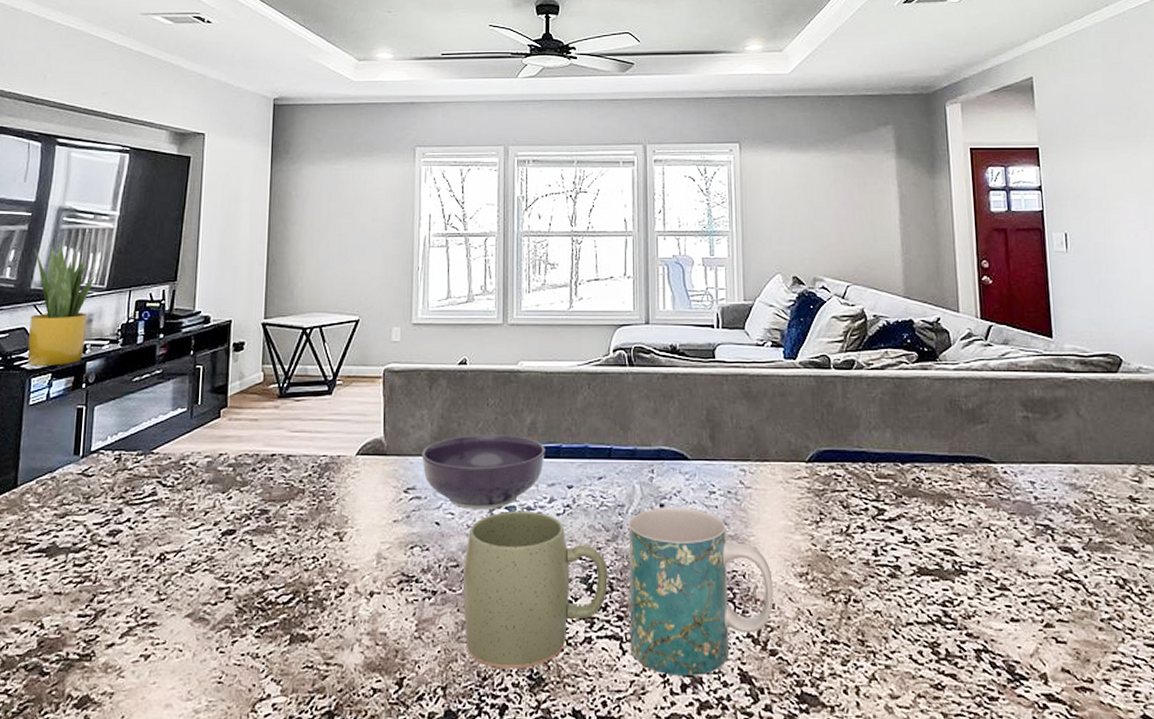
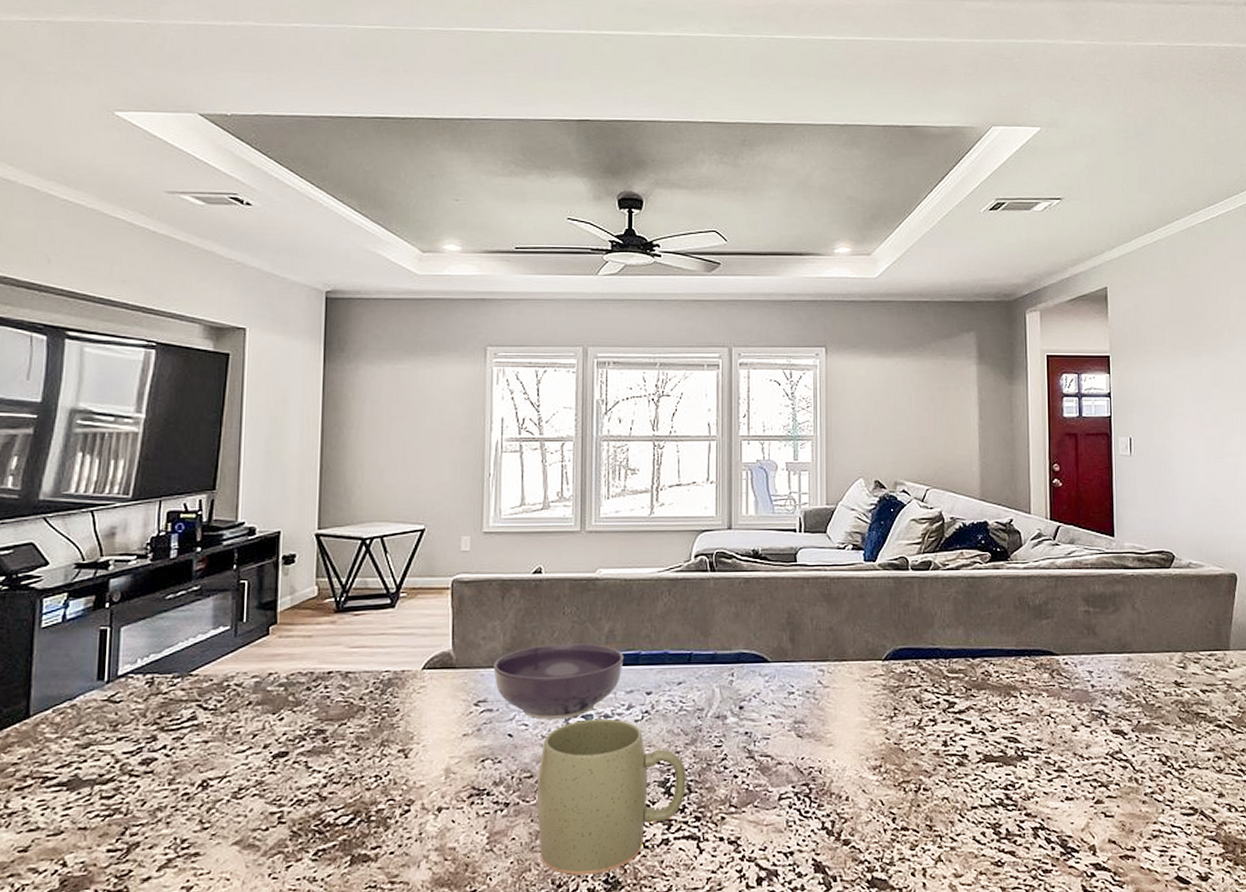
planter: present [27,242,96,366] -> none [37,448,118,585]
mug: present [628,507,774,676] -> none [707,708,848,870]

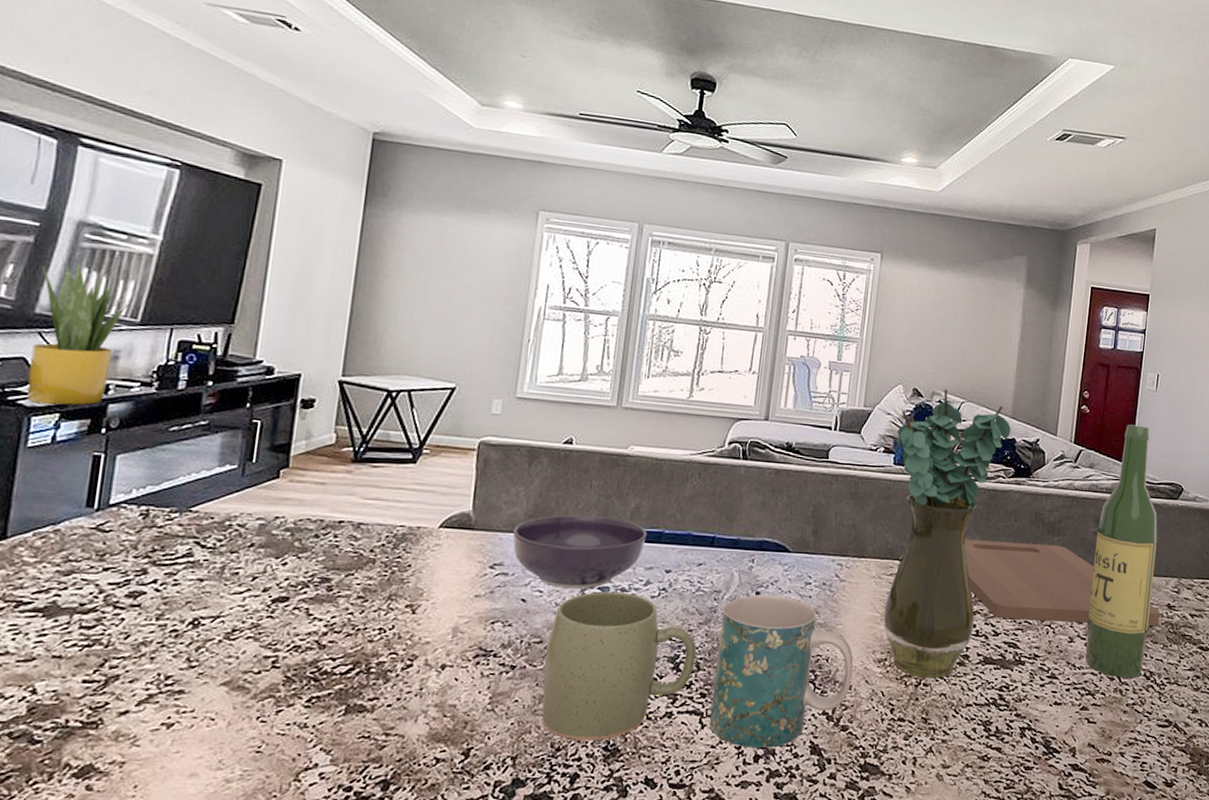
planter: none [37,448,118,585] -> present [26,262,126,406]
mug: none [707,708,848,870] -> present [709,594,854,748]
vase: none [864,477,981,783] -> present [883,389,1011,679]
cutting board: none [948,628,1168,713] -> present [964,539,1160,626]
wine bottle: none [1087,494,1158,766] -> present [1085,424,1158,678]

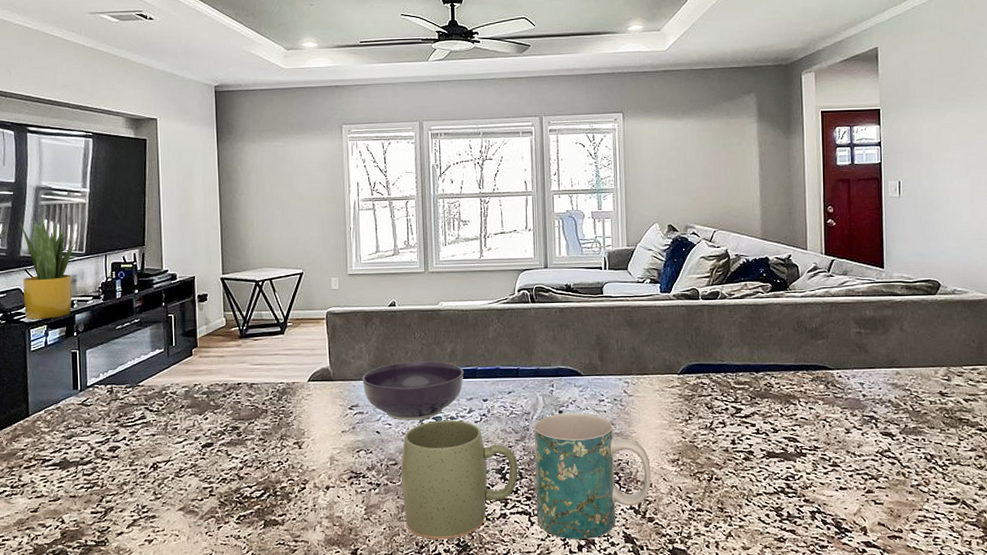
vase: present [883,389,1011,679] -> none [660,221,763,473]
cutting board: present [964,539,1160,626] -> none [734,347,933,417]
wine bottle: present [1085,424,1158,678] -> none [859,231,923,462]

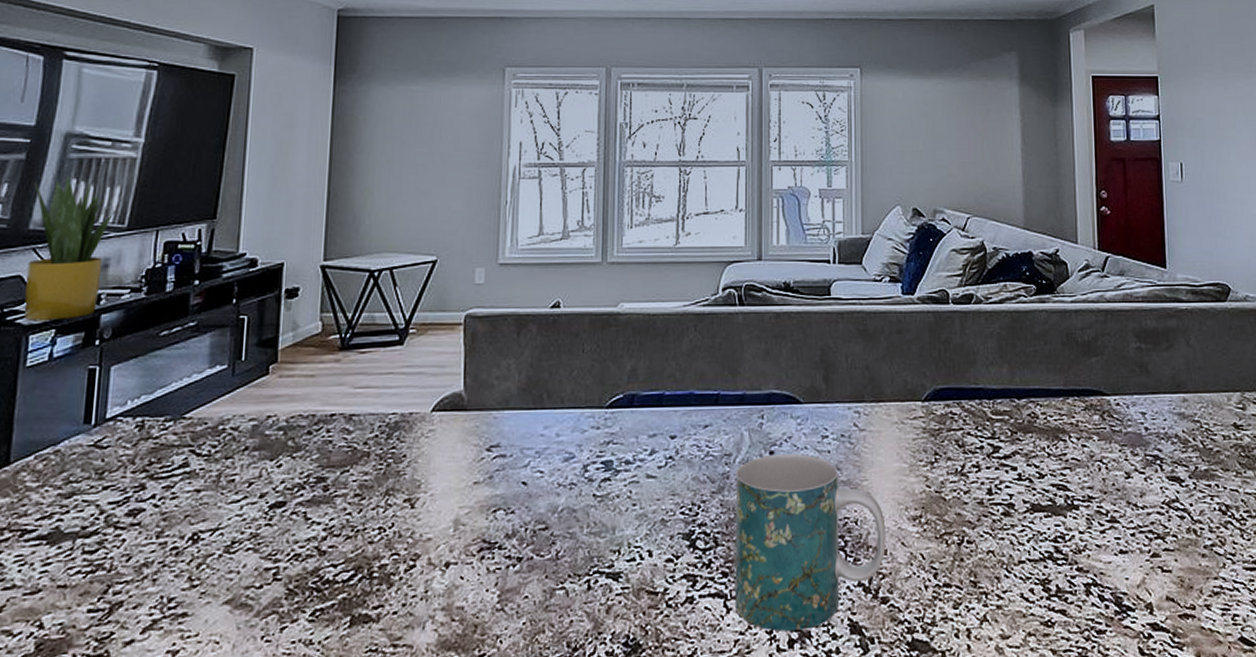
bowl: present [362,361,464,420] -> none [507,383,647,466]
mug: present [400,420,518,540] -> none [551,464,712,638]

